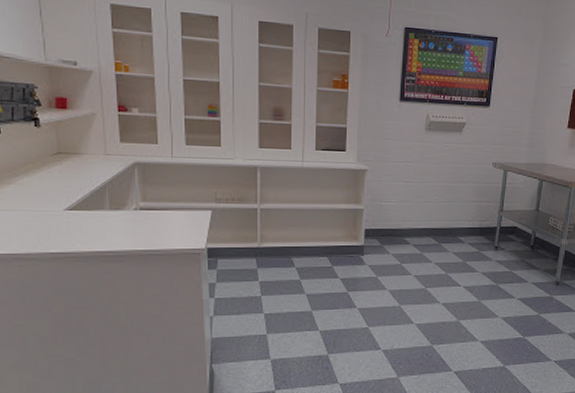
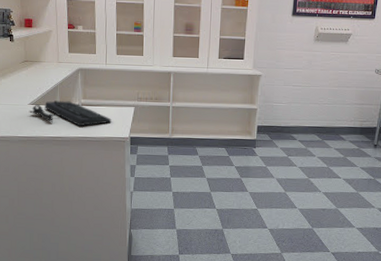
keyboard: none [65,204,182,237] -> present [28,100,112,127]

